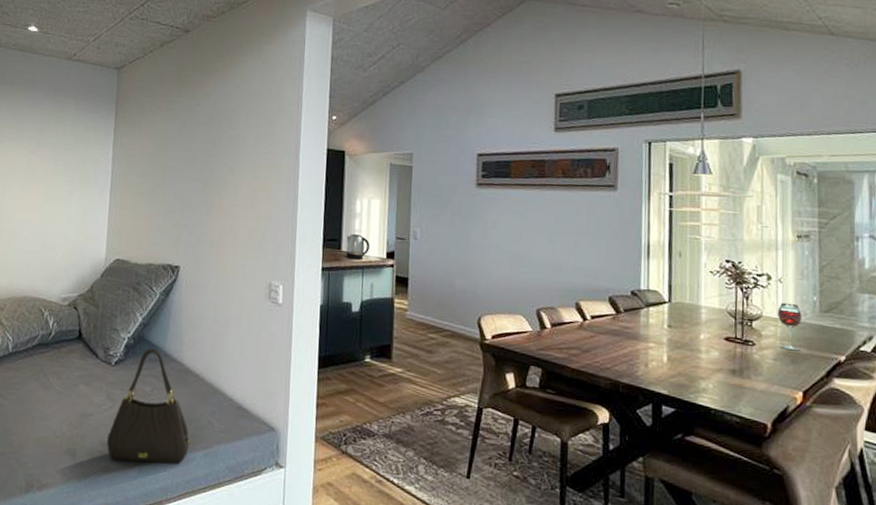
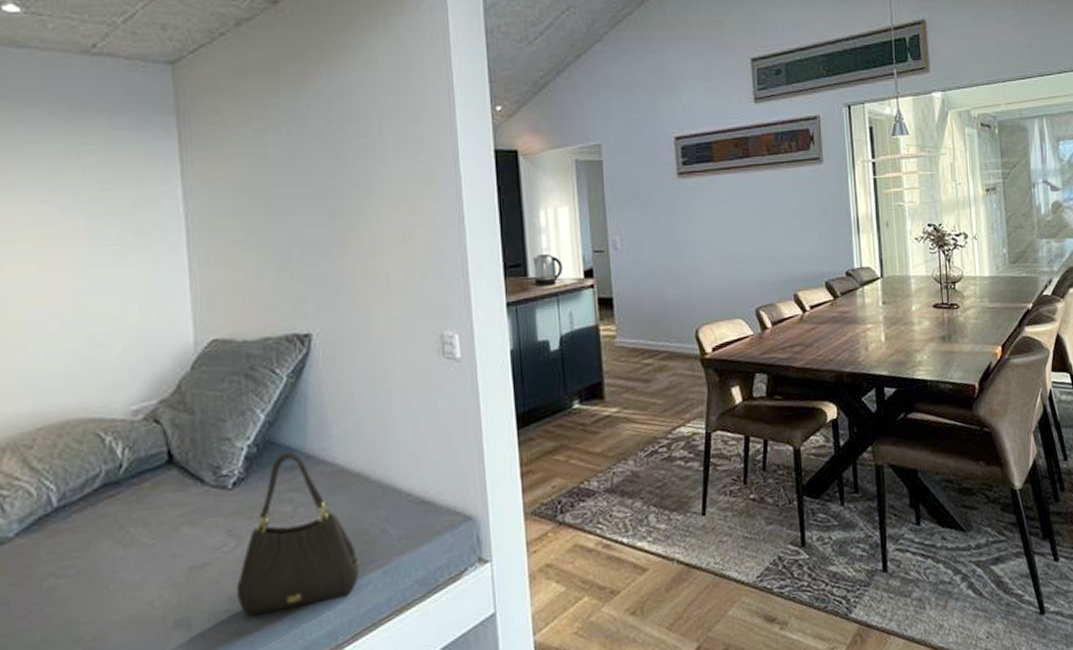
wineglass: present [777,302,802,351] -> none [975,259,997,307]

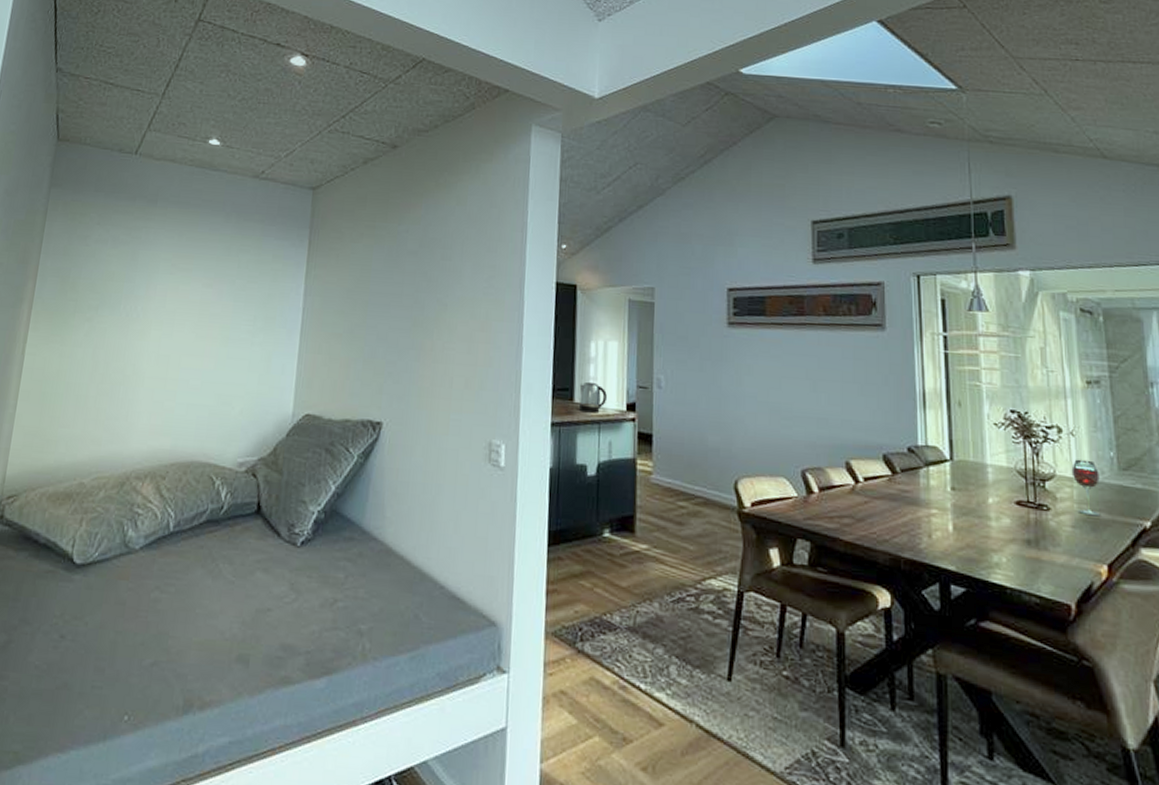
handbag: present [235,452,361,617] -> none [288,523,393,673]
wineglass: none [975,259,997,307] -> present [1071,459,1101,517]

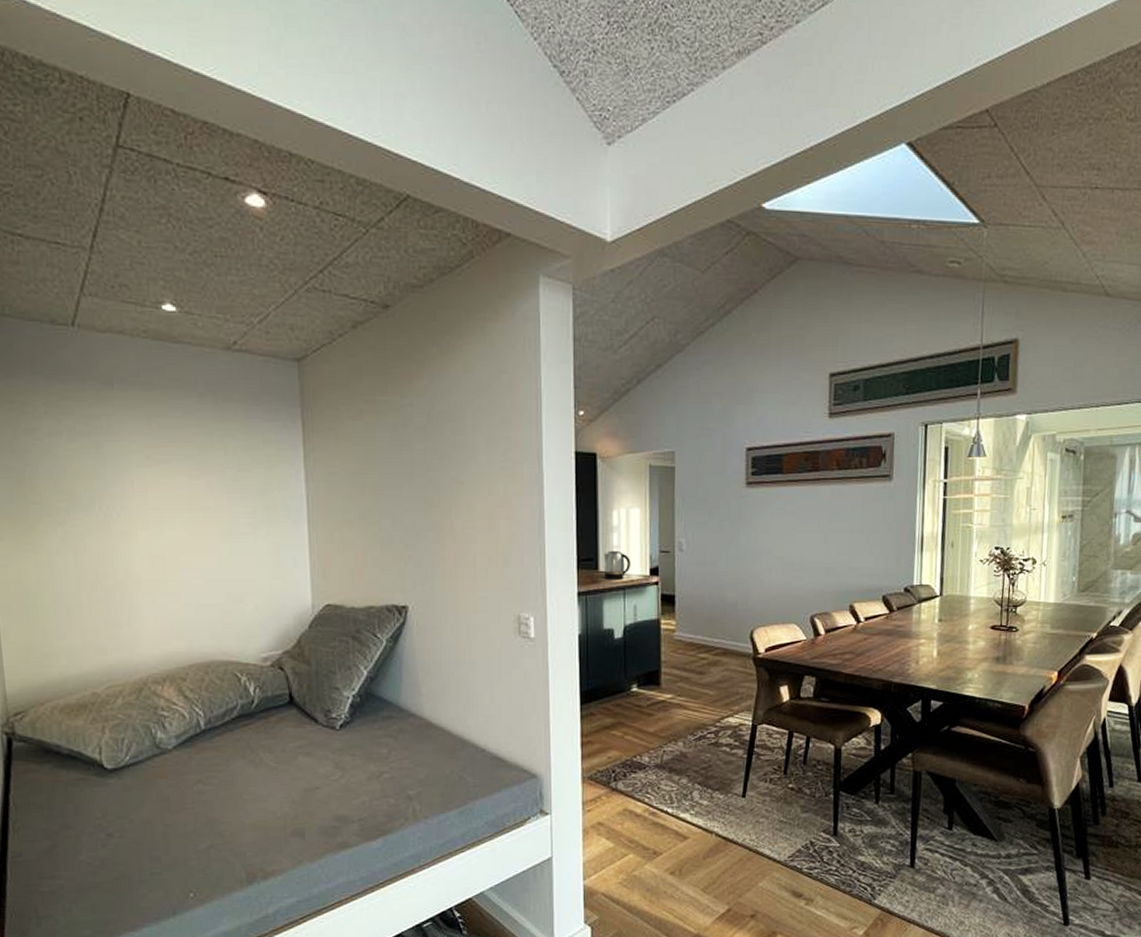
wineglass: present [1071,459,1101,517] -> none [1039,585,1062,633]

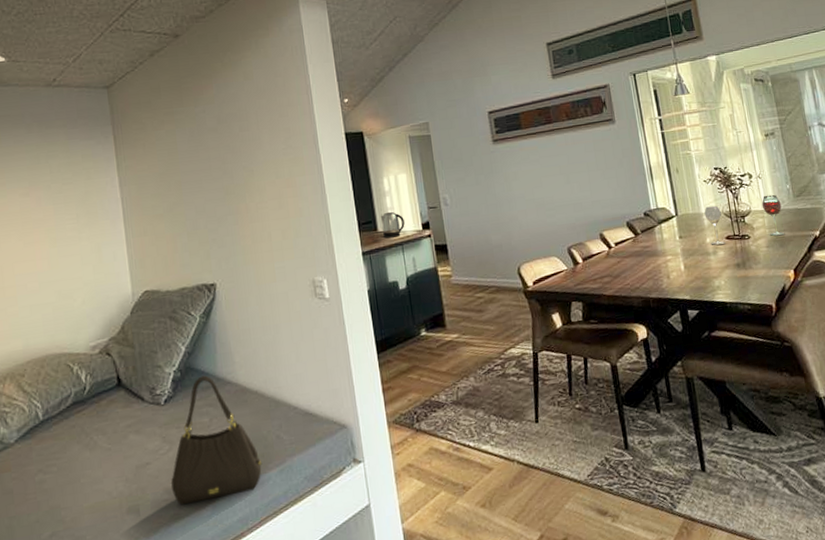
handbag: none [340,704,442,834] -> present [170,375,263,505]
wineglass: none [972,590,992,635] -> present [704,205,726,246]
wineglass: none [1039,585,1062,633] -> present [761,194,785,236]

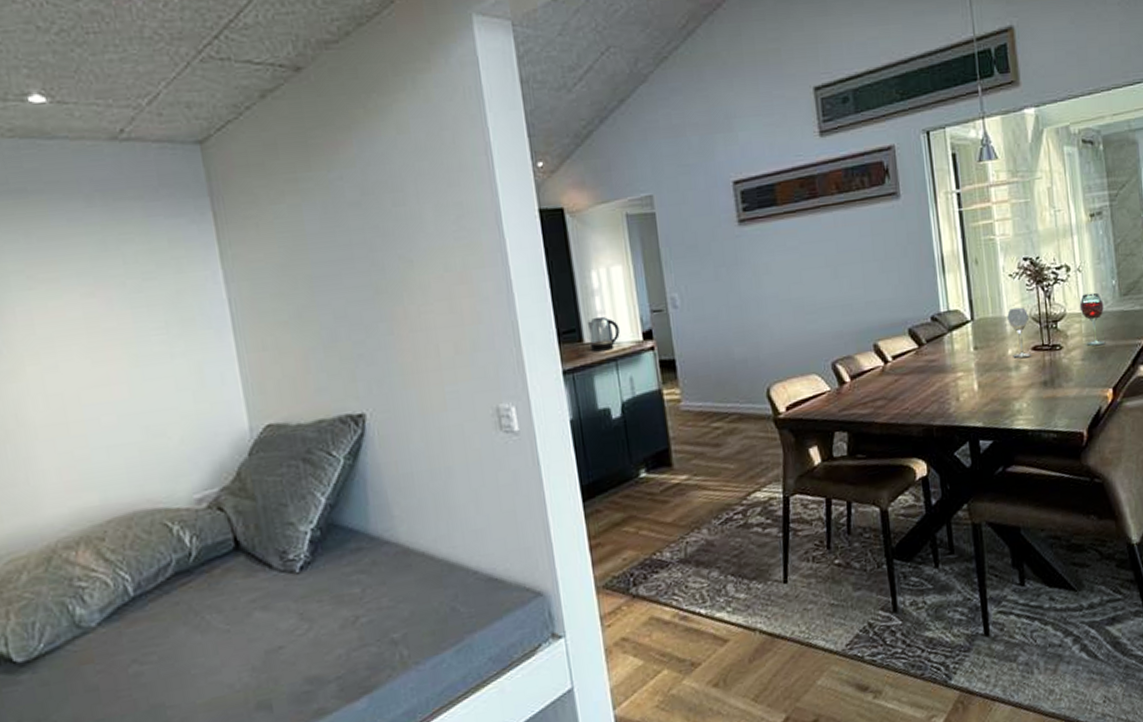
handbag: present [170,375,263,505] -> none [312,534,434,698]

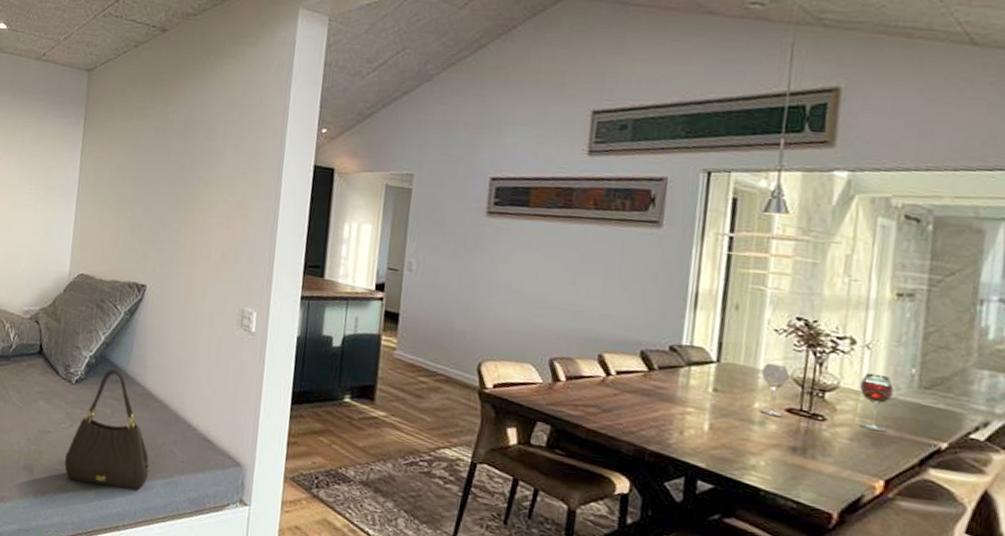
handbag: none [312,534,434,698] -> present [64,368,151,492]
kettle: present [586,316,620,353] -> none [328,261,357,291]

